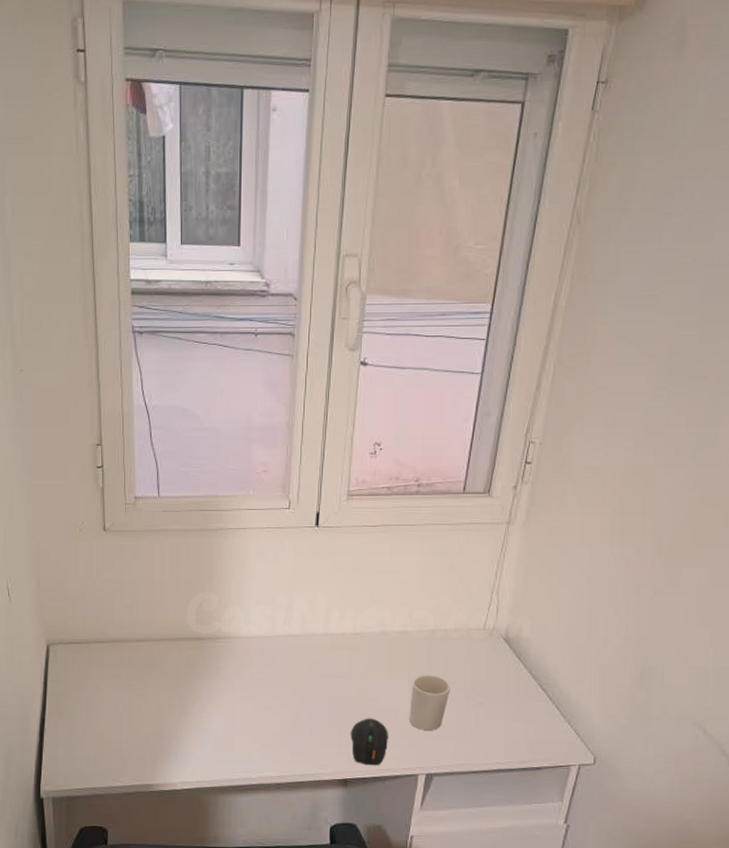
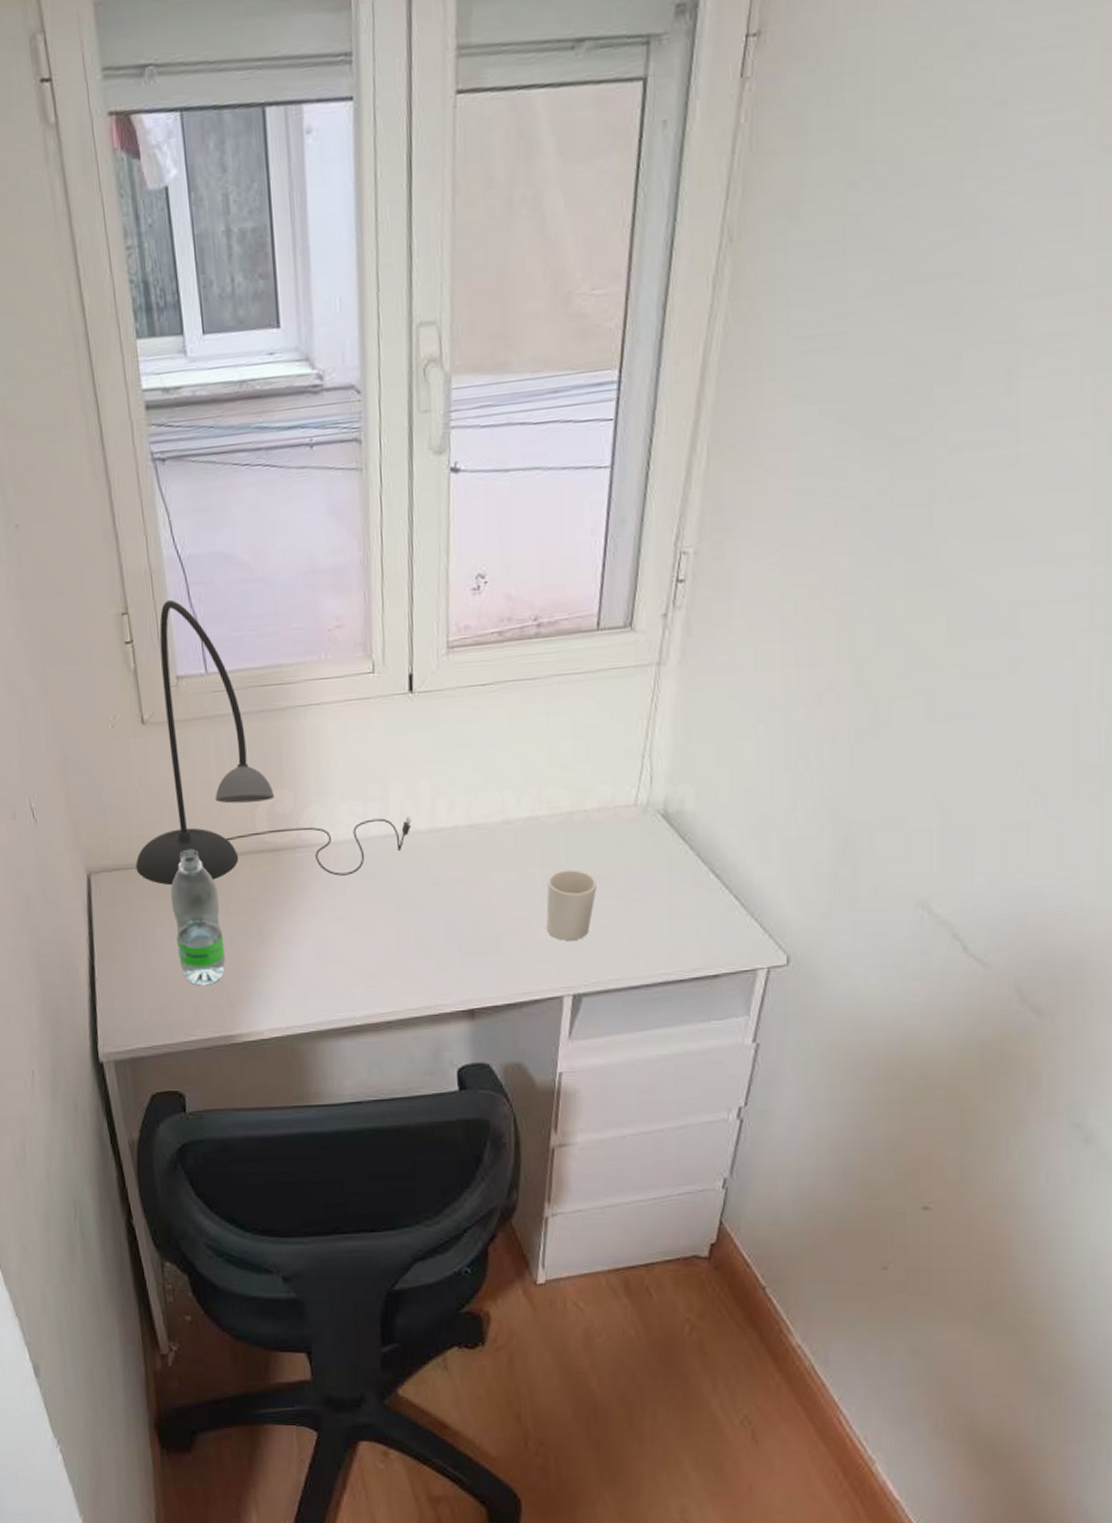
desk lamp: none [87,437,309,664] -> present [135,599,412,886]
bottle: none [112,632,152,742] -> present [170,848,226,986]
computer mouse: present [351,718,388,766] -> none [474,930,522,990]

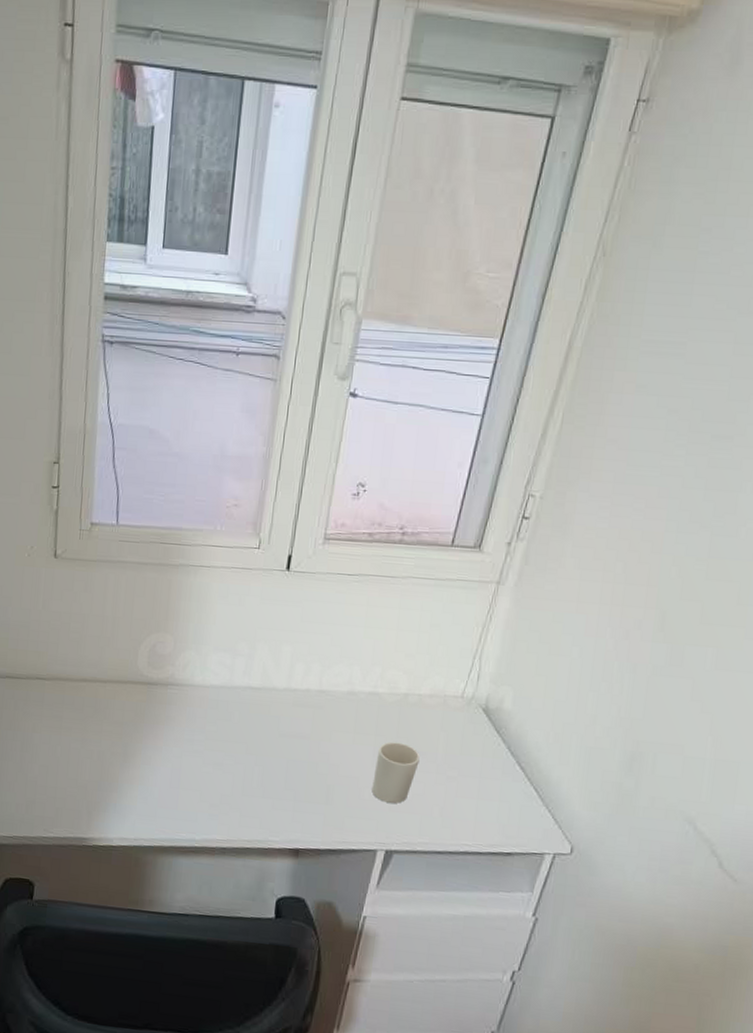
desk lamp: present [135,599,412,886] -> none [27,457,271,716]
bottle: present [170,848,226,986] -> none [50,670,95,791]

